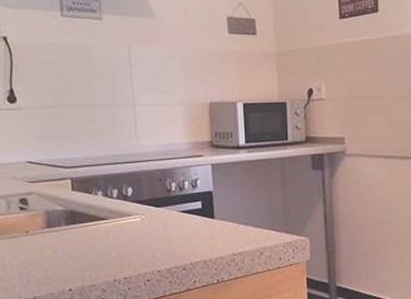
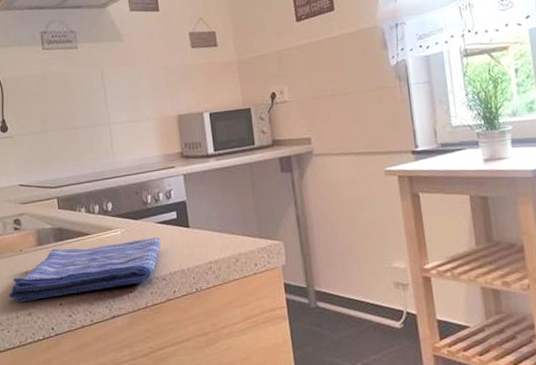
dish towel: none [10,226,183,286] -> present [8,237,161,302]

